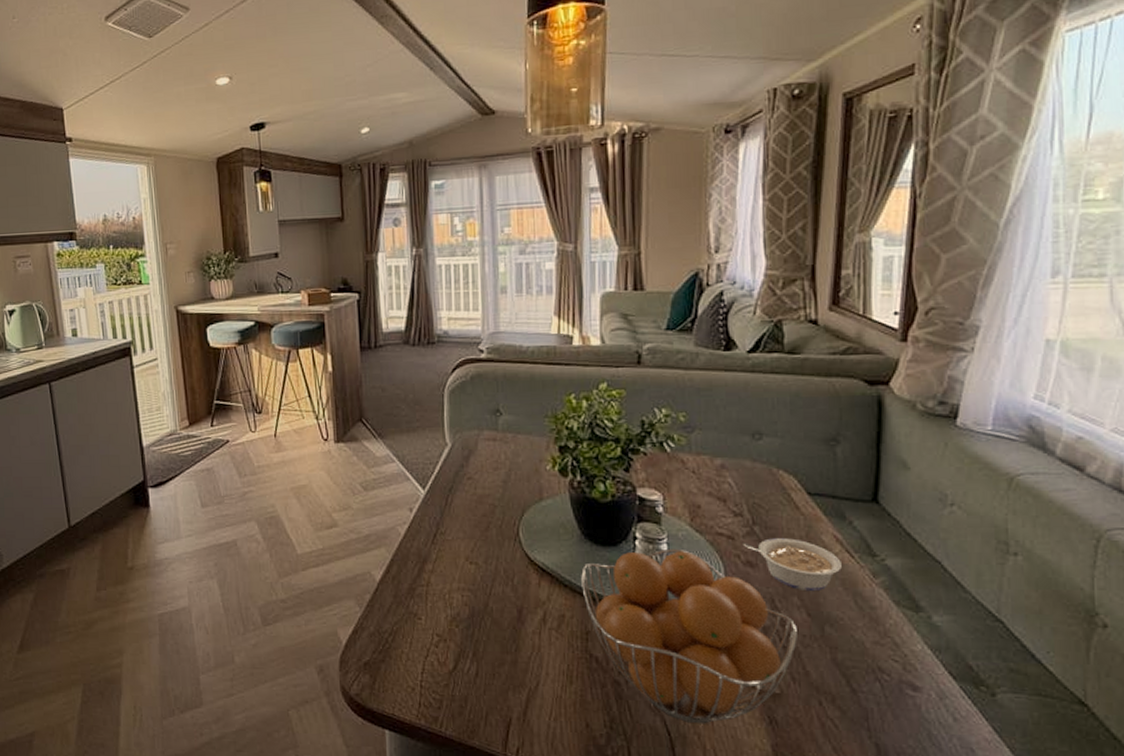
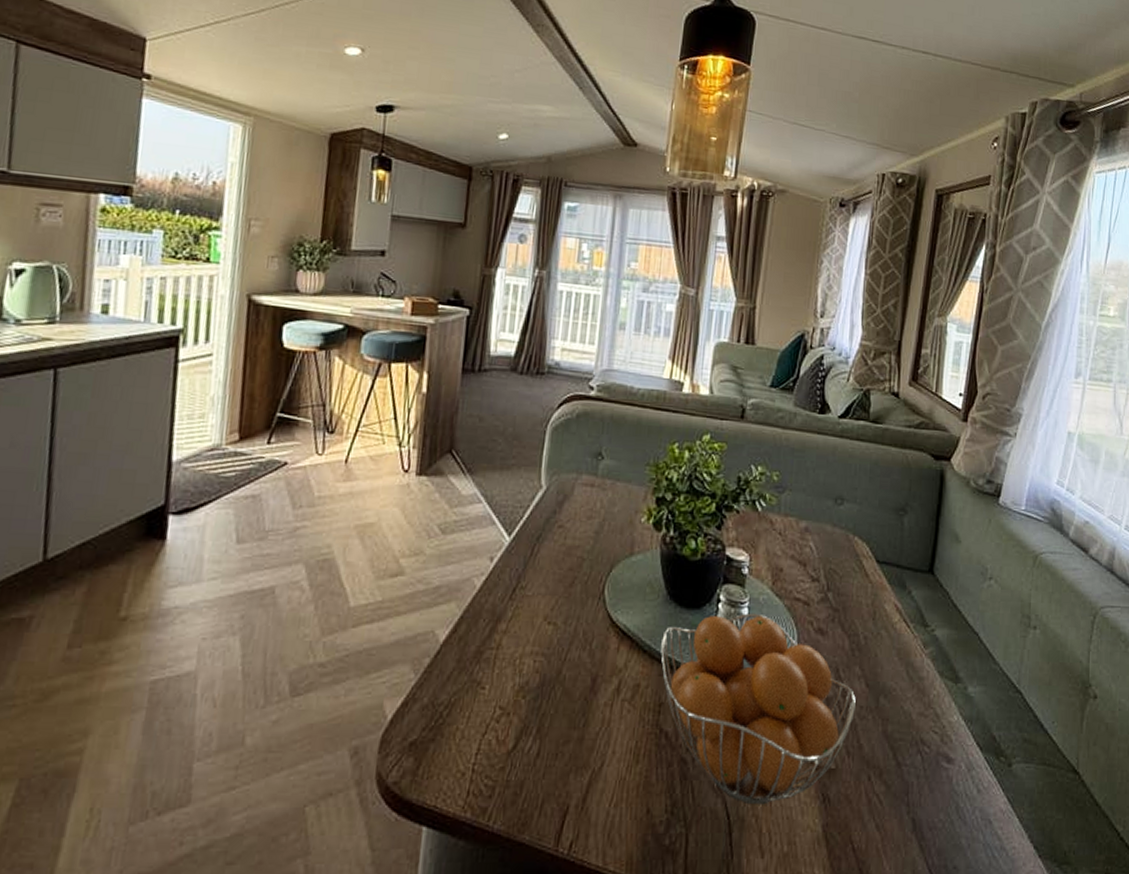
legume: present [742,538,842,592] -> none [816,605,899,661]

